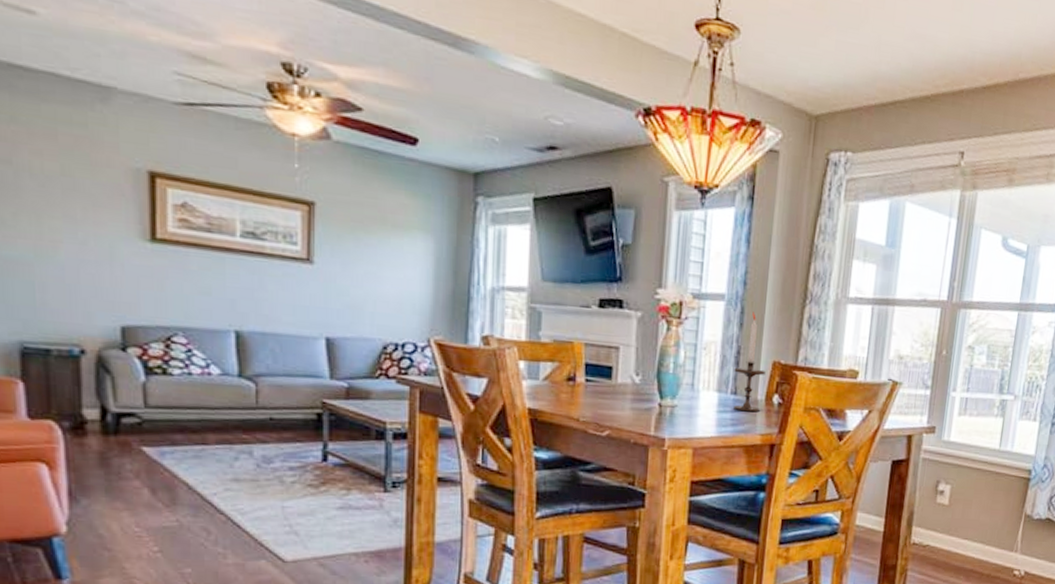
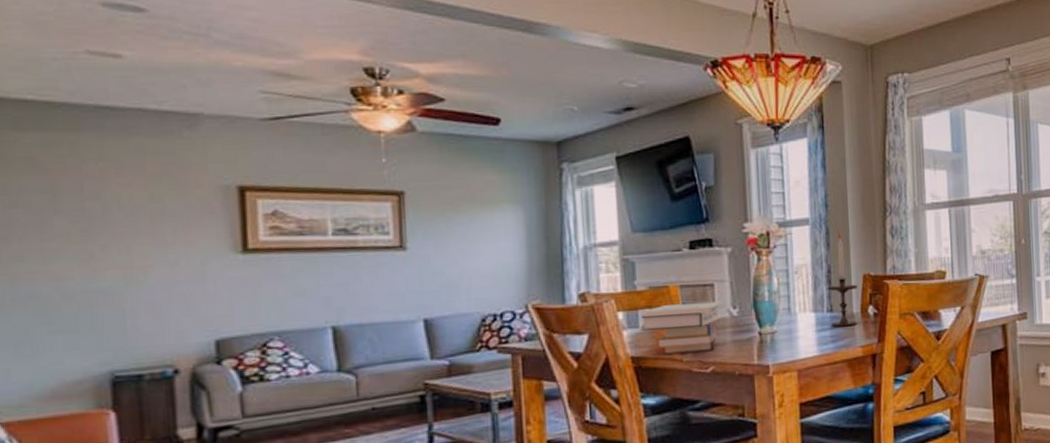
books: none [541,361,628,414] -> present [640,301,725,355]

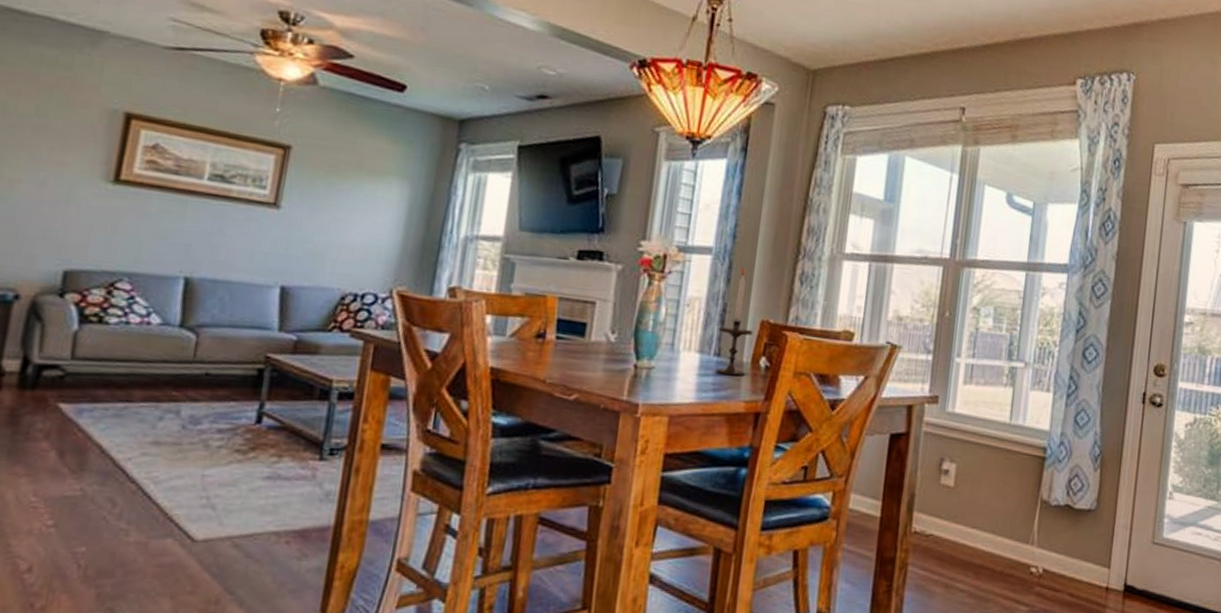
books: present [640,301,725,355] -> none [507,316,604,376]

